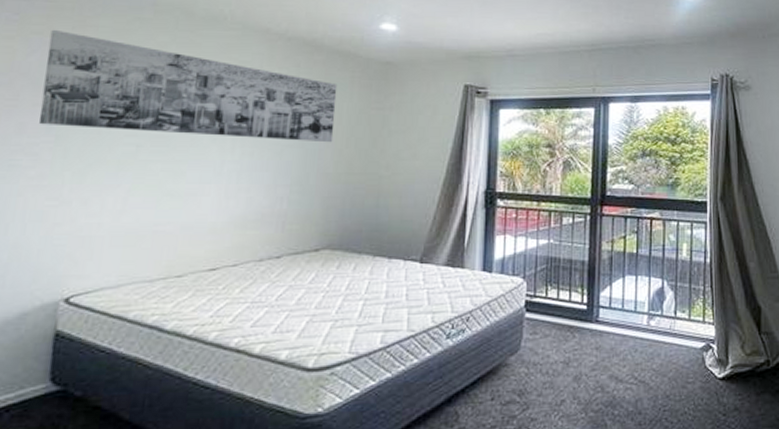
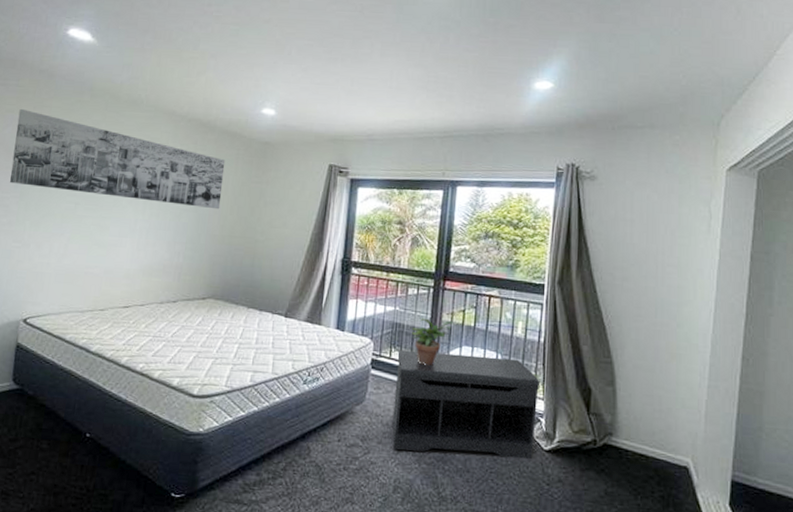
bench: none [553,284,710,401] -> present [392,349,541,459]
potted plant: none [568,249,614,301] -> present [411,318,453,366]

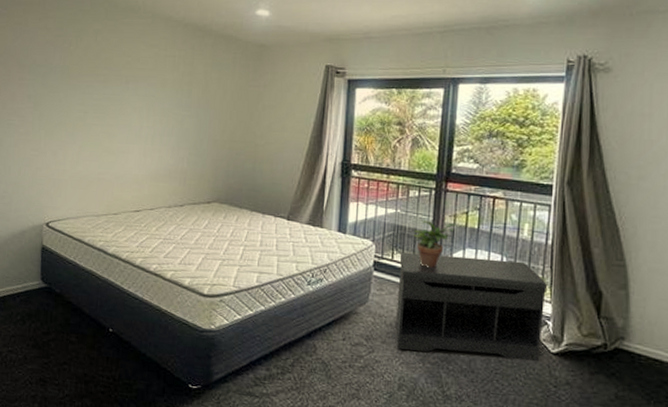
wall art: present [10,108,226,210] -> none [23,20,223,115]

